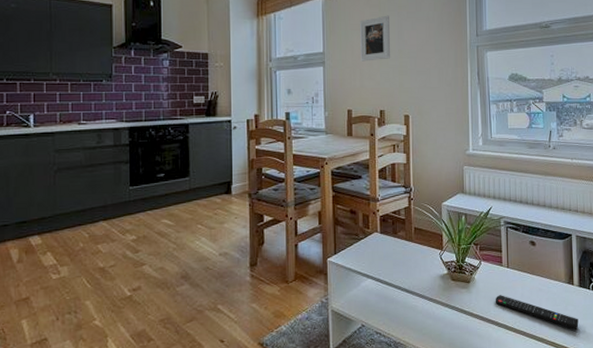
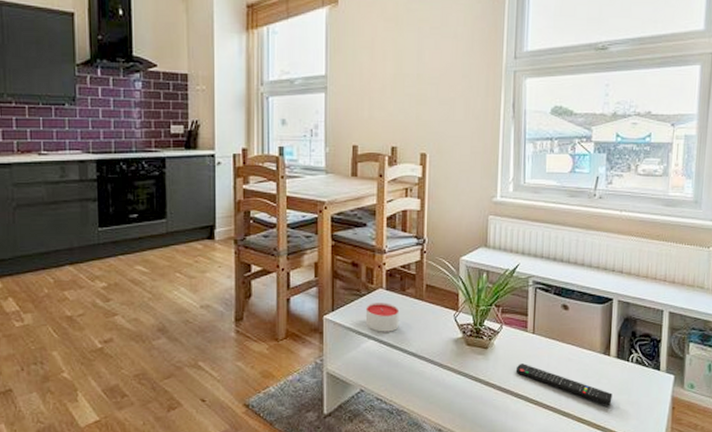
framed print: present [360,15,390,62] -> none [371,30,408,88]
candle: none [363,245,393,272] -> present [365,303,400,332]

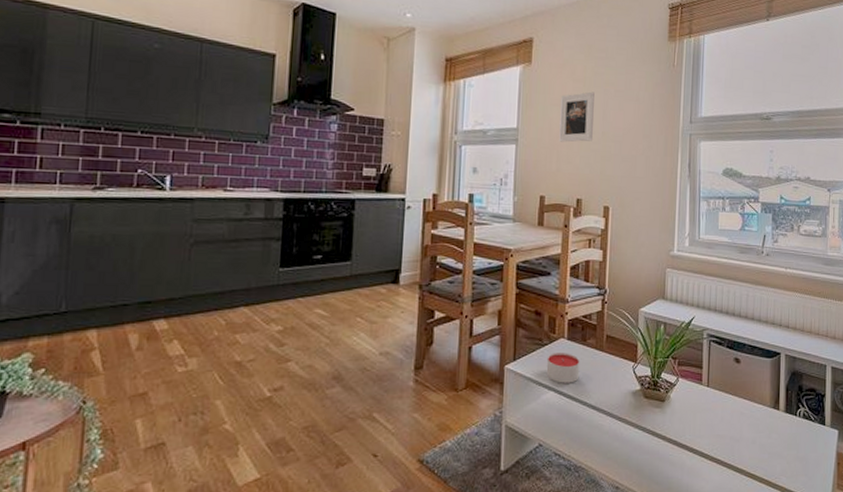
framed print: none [371,30,408,88] -> present [559,91,595,143]
remote control: present [517,364,613,405] -> none [692,417,782,461]

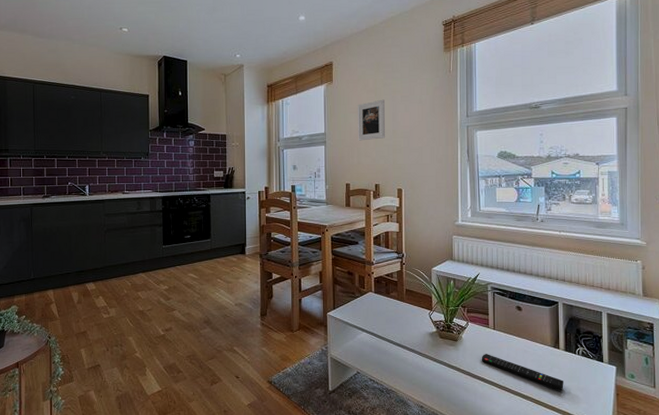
candle: present [546,353,580,383] -> none [359,303,386,326]
remote control: none [692,417,782,461] -> present [482,354,564,390]

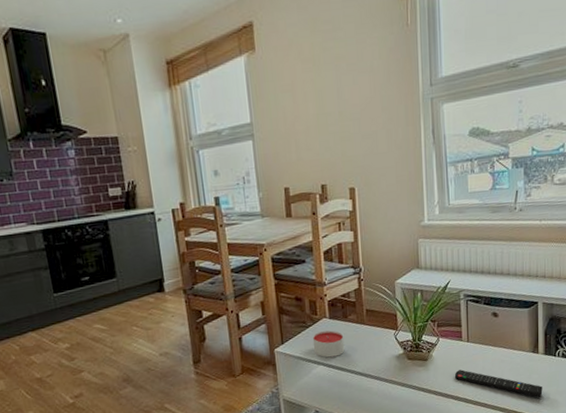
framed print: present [358,99,385,141] -> none [291,70,329,130]
candle: none [359,303,386,326] -> present [312,330,345,358]

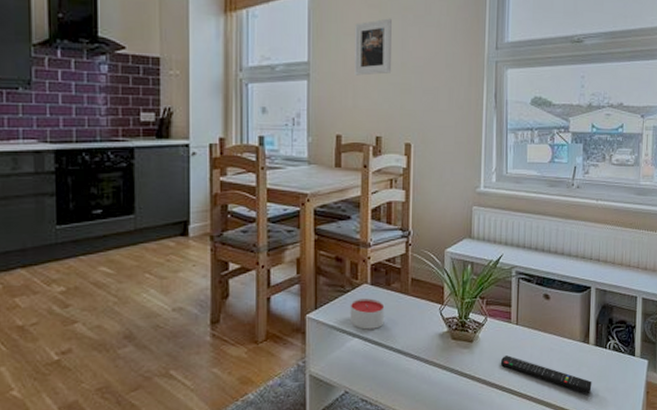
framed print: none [291,70,329,130] -> present [355,18,392,76]

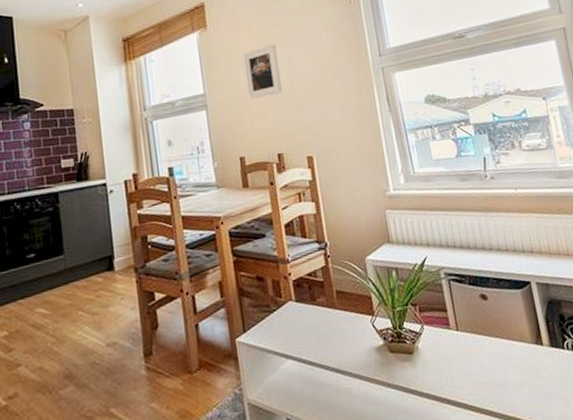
candle: present [349,298,385,330] -> none [278,316,316,350]
remote control: present [501,355,592,393] -> none [448,365,558,403]

